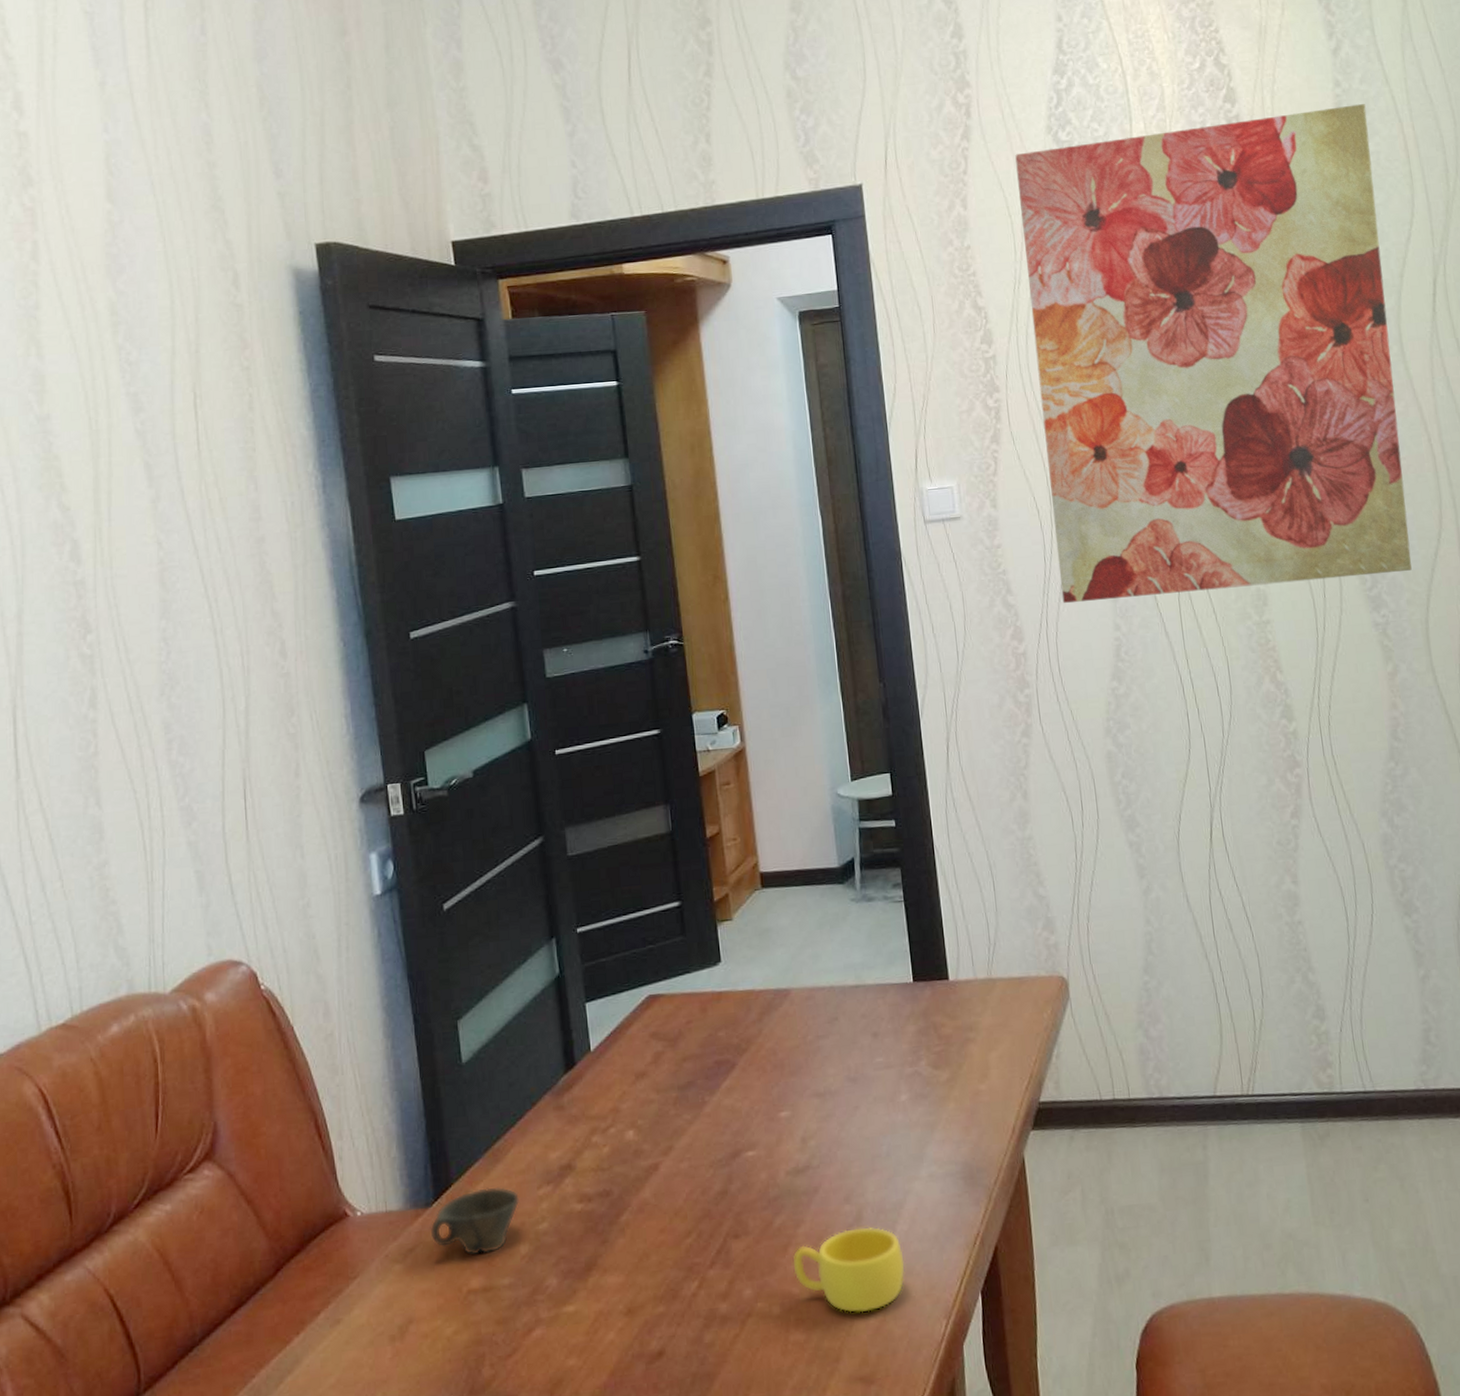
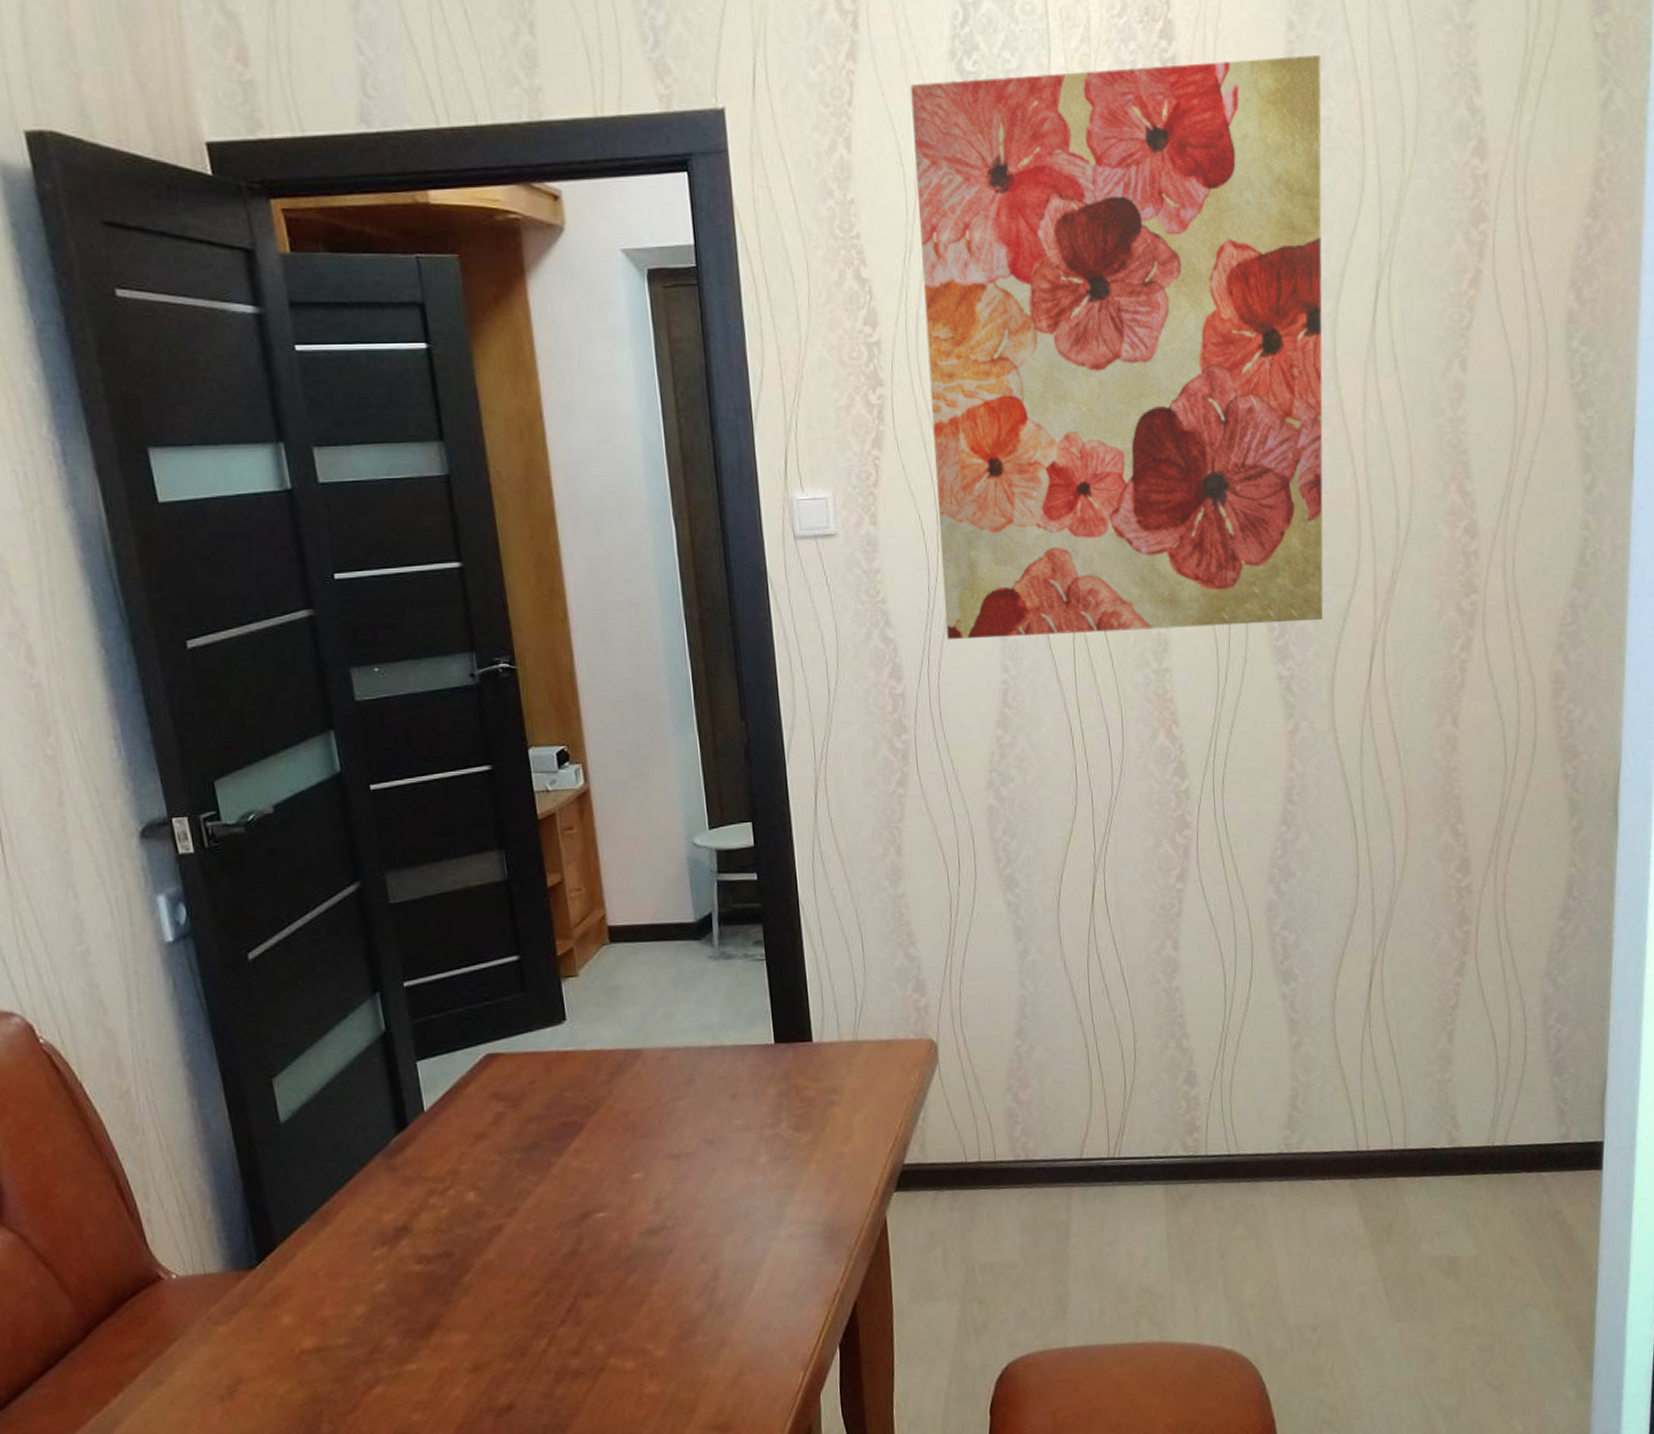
cup: present [431,1186,520,1256] -> none [255,1248,353,1317]
cup: present [793,1226,905,1313] -> none [647,1285,763,1367]

